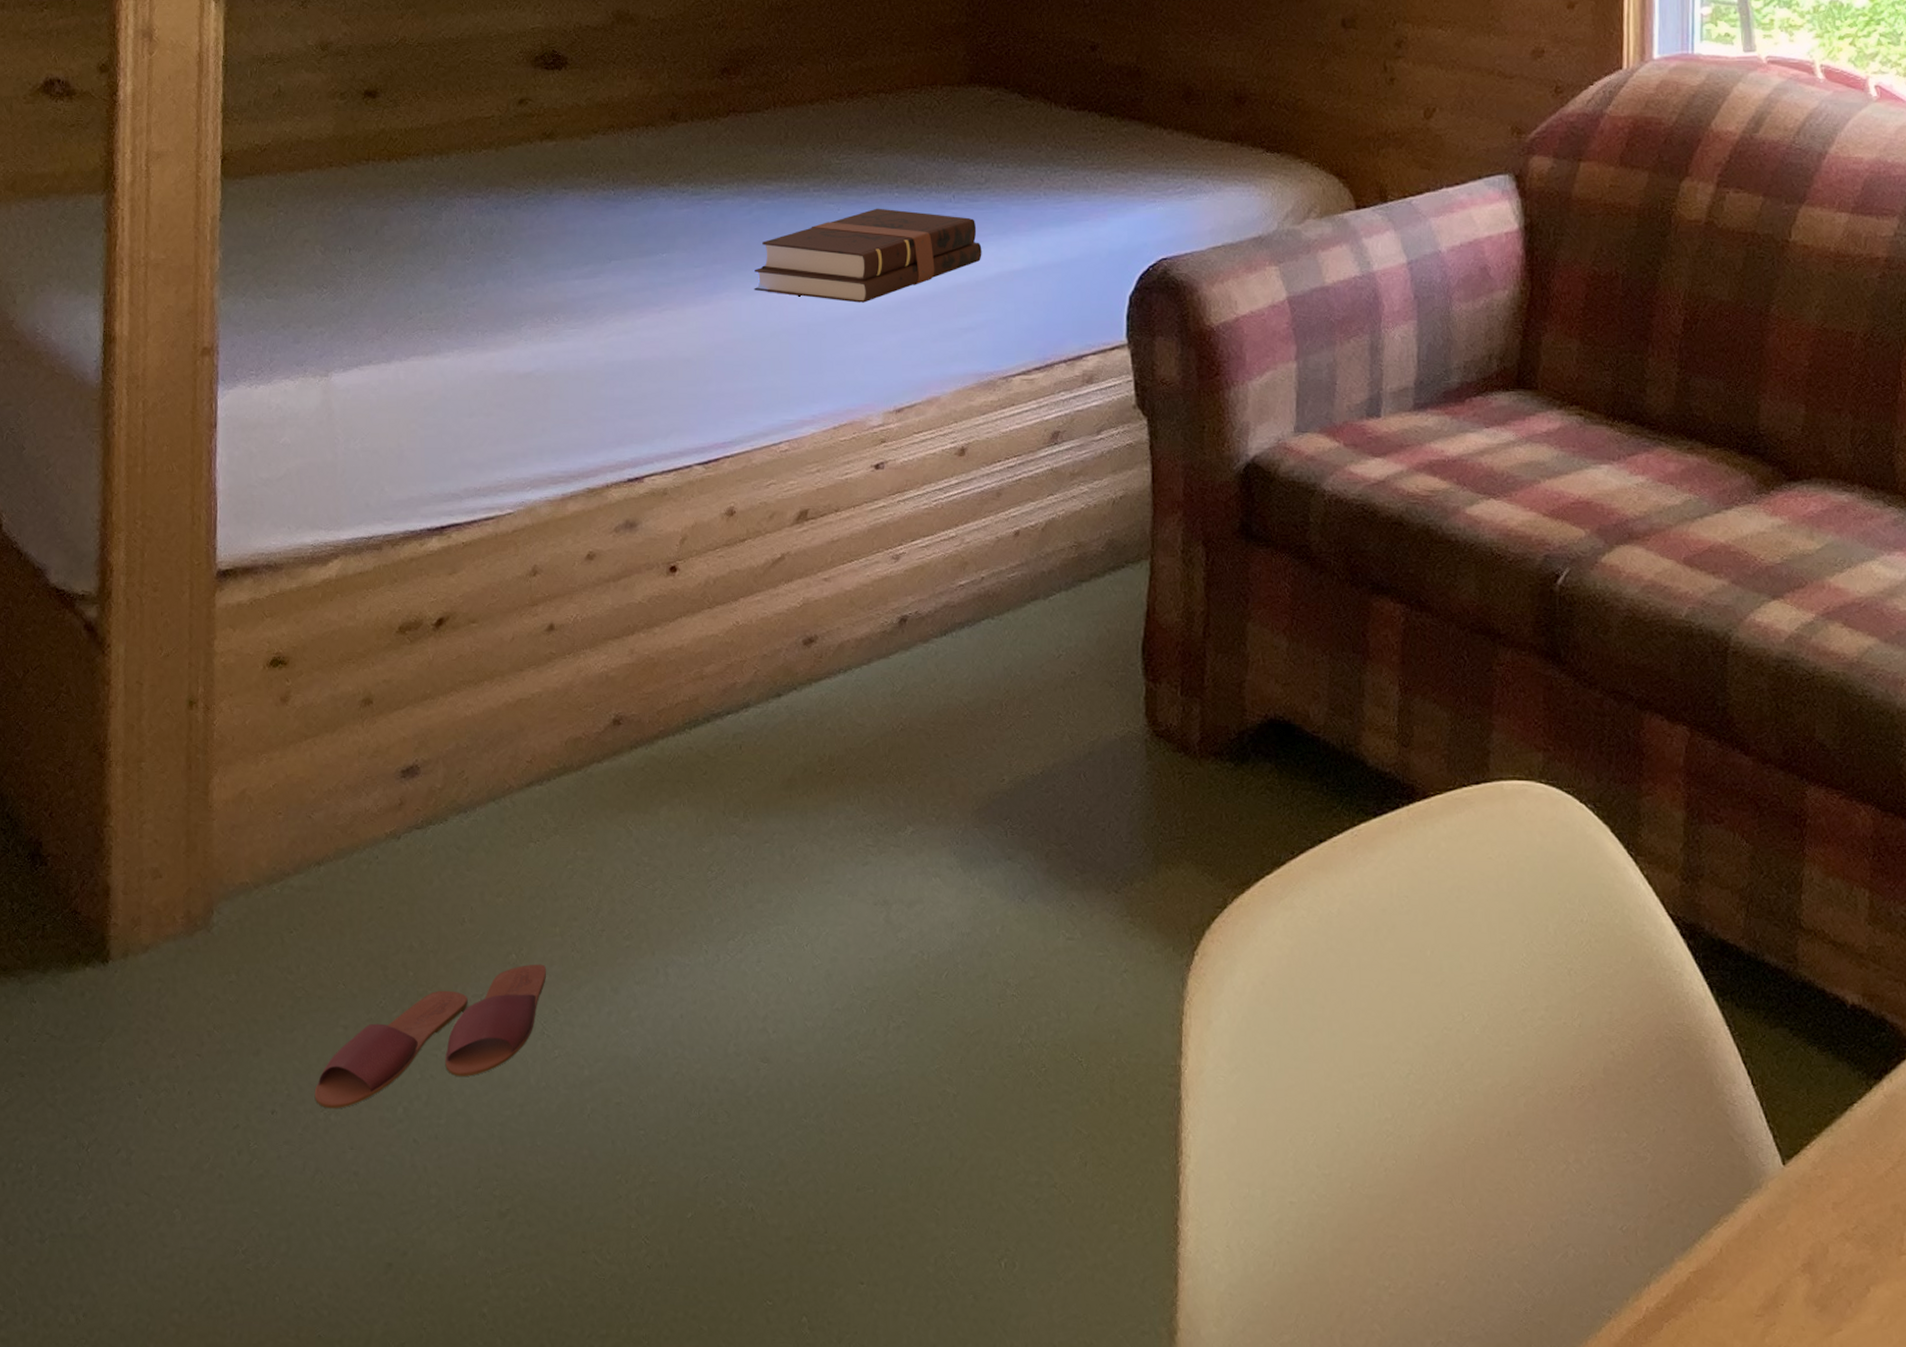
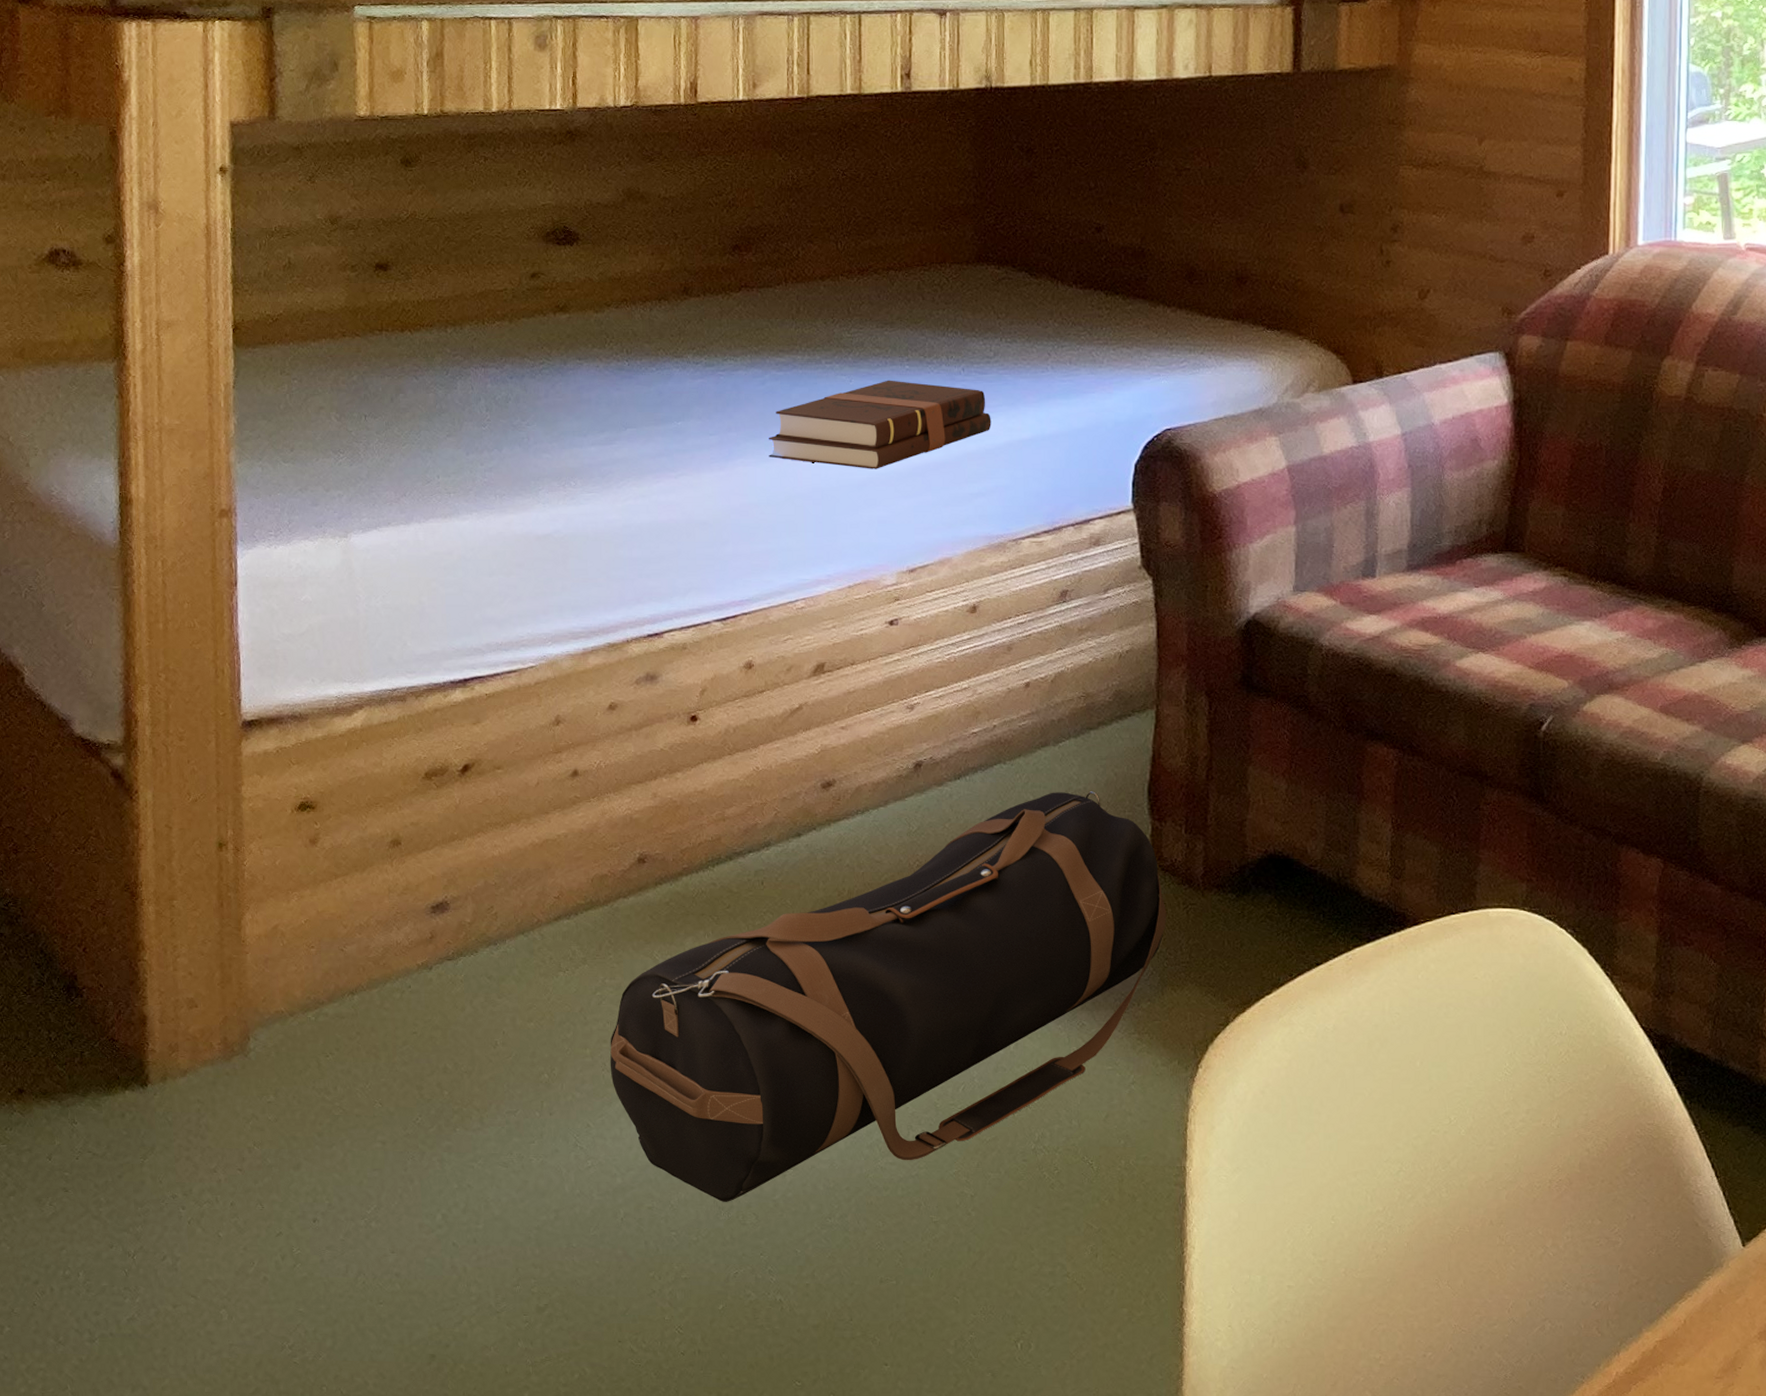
slippers: present [314,964,547,1109] -> none [355,1082,579,1217]
duffel bag: none [579,649,1162,1098] -> present [610,791,1167,1202]

